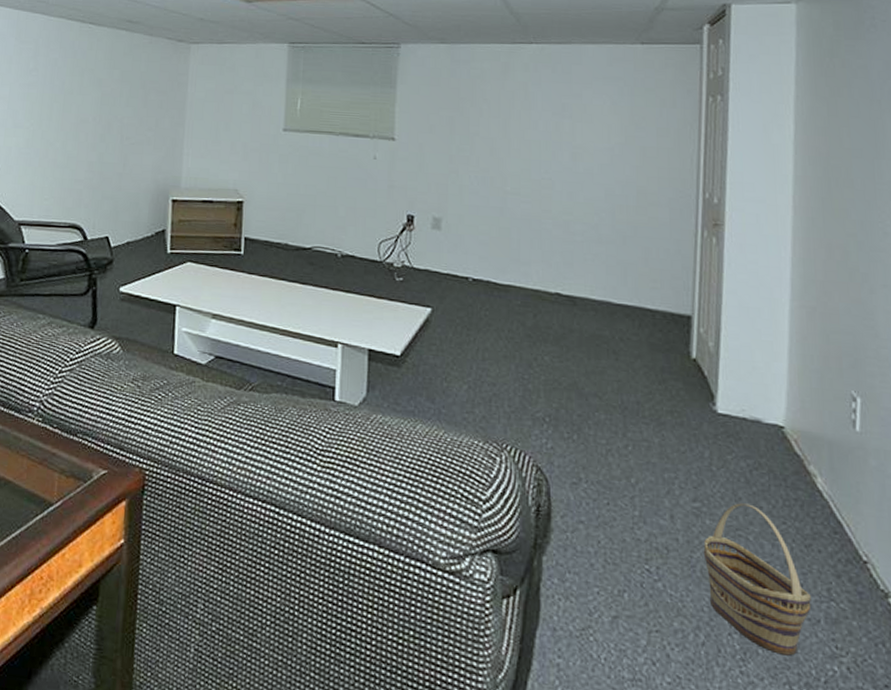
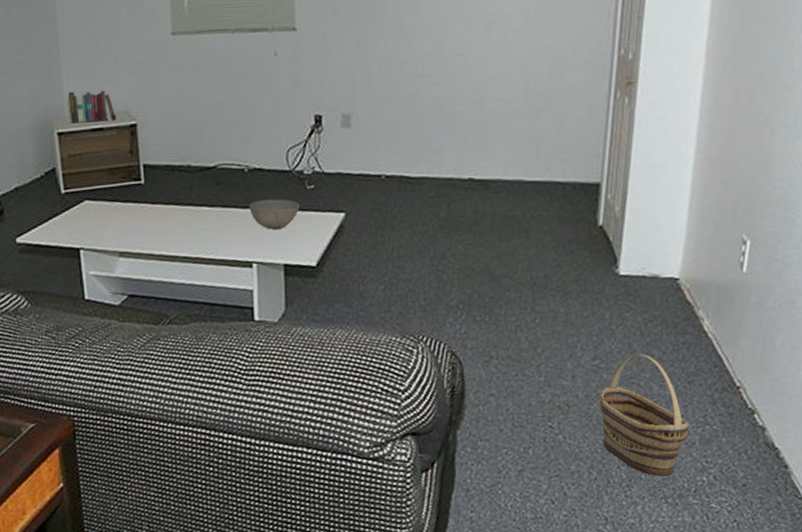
books: none [182,167,225,196] -> present [66,90,115,124]
bowl: none [339,284,388,314] -> present [249,199,300,229]

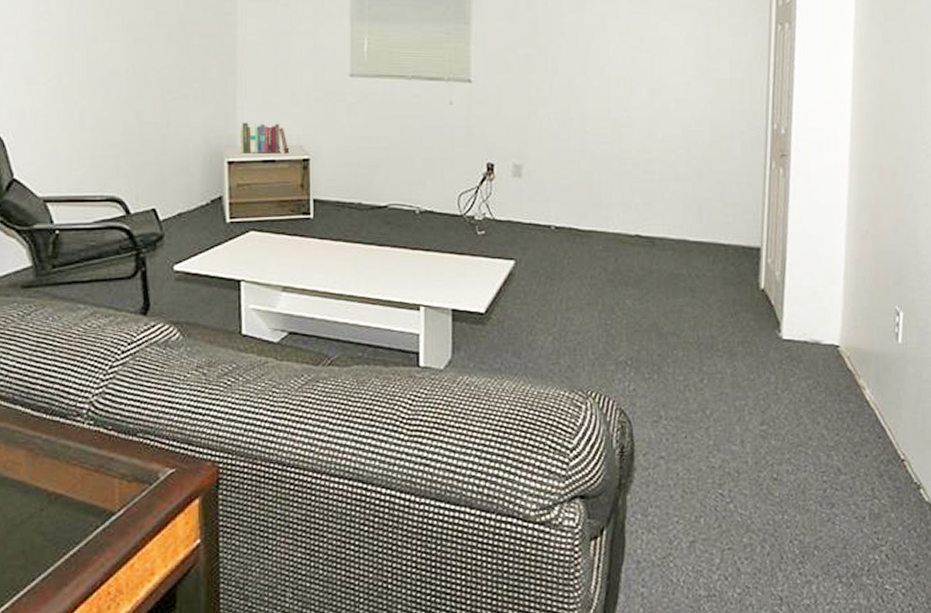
bowl: present [249,199,300,229] -> none [419,242,470,272]
basket: present [600,354,689,476] -> none [769,421,858,553]

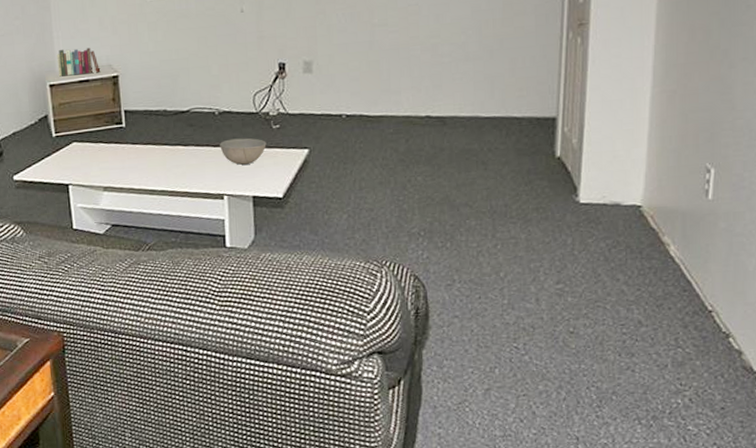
bowl: none [419,242,470,272] -> present [220,138,267,165]

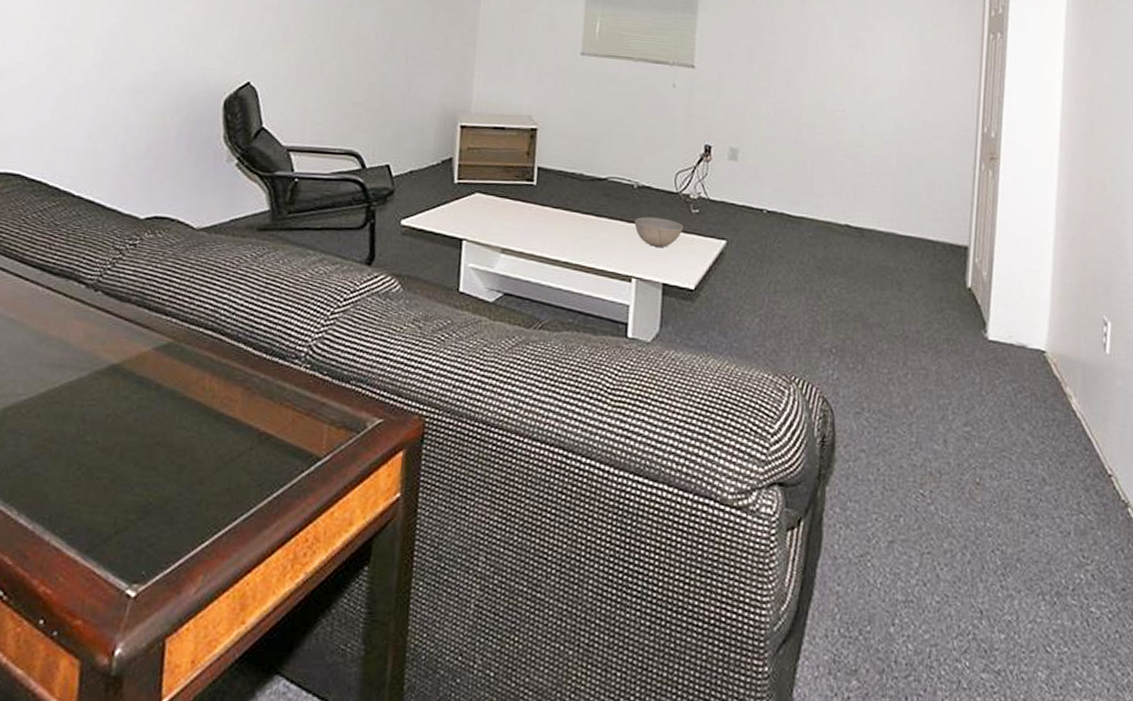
books: present [57,47,100,77] -> none [472,91,518,122]

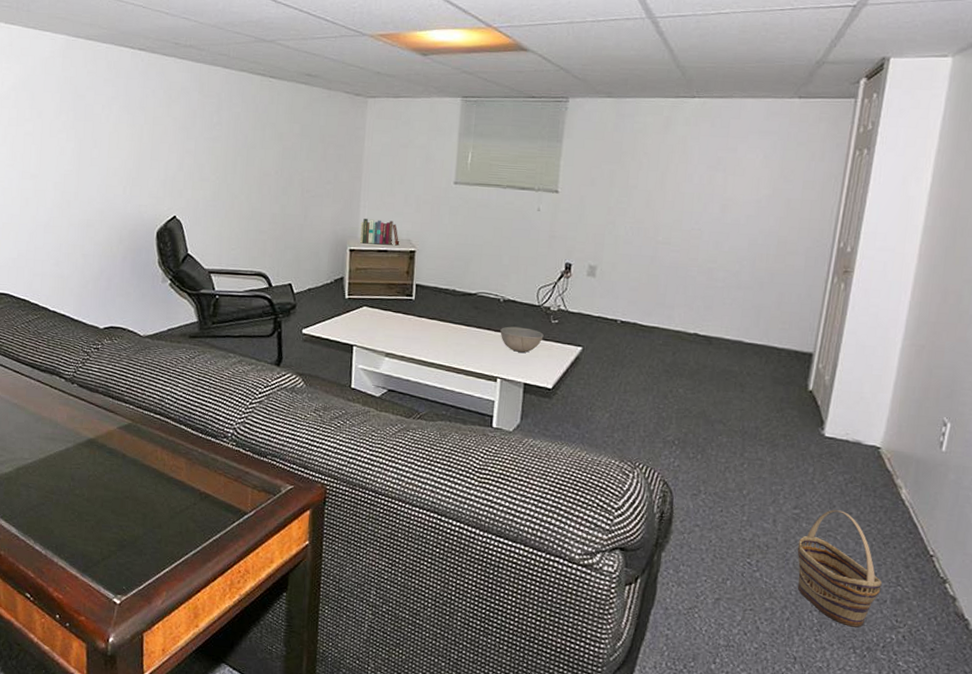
books: none [472,91,518,122] -> present [359,219,399,246]
basket: none [972,425,1063,568] -> present [797,510,882,628]

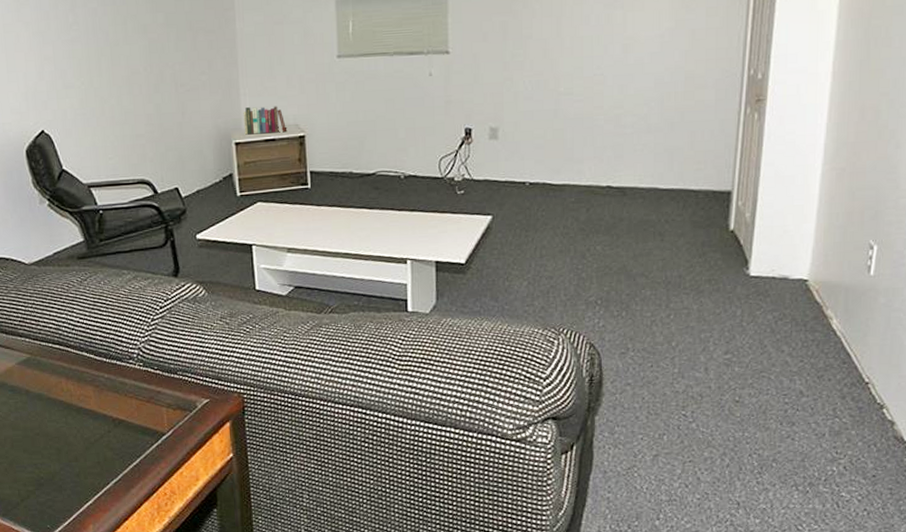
bowl: present [500,326,544,353] -> none [404,202,451,230]
basket: present [797,510,882,628] -> none [731,349,819,465]

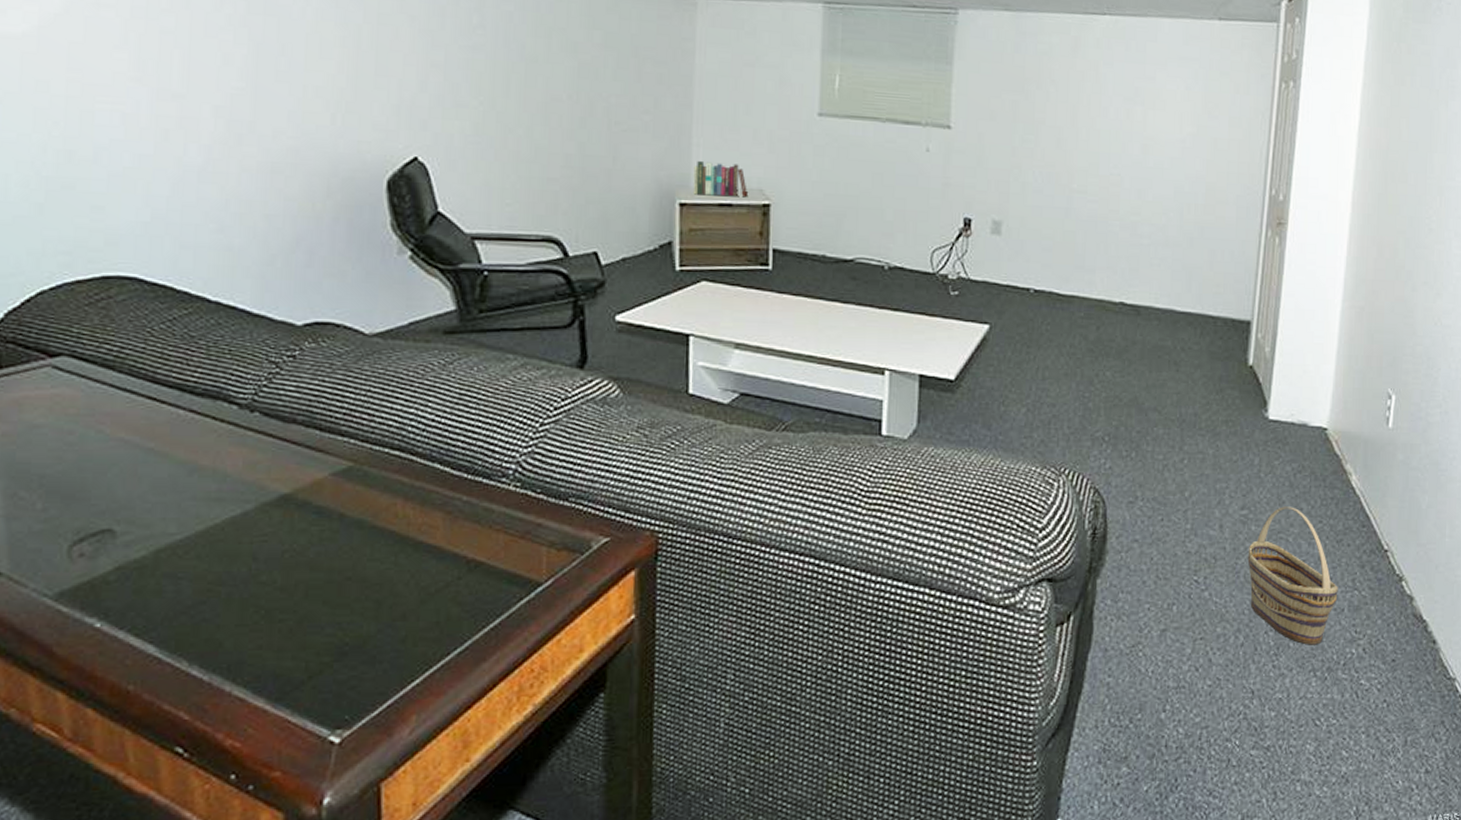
basket: none [731,349,819,465] -> present [1247,507,1338,645]

